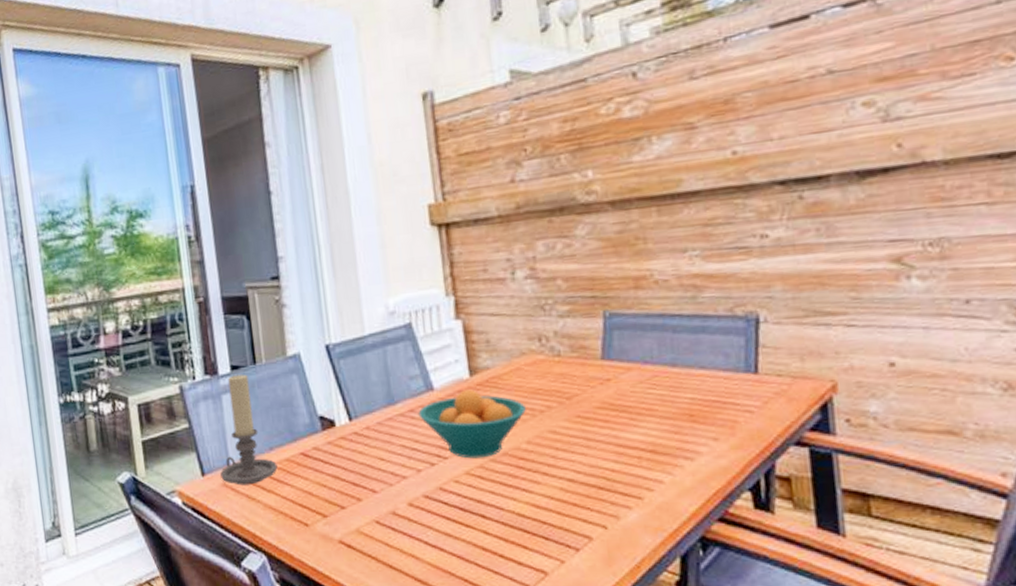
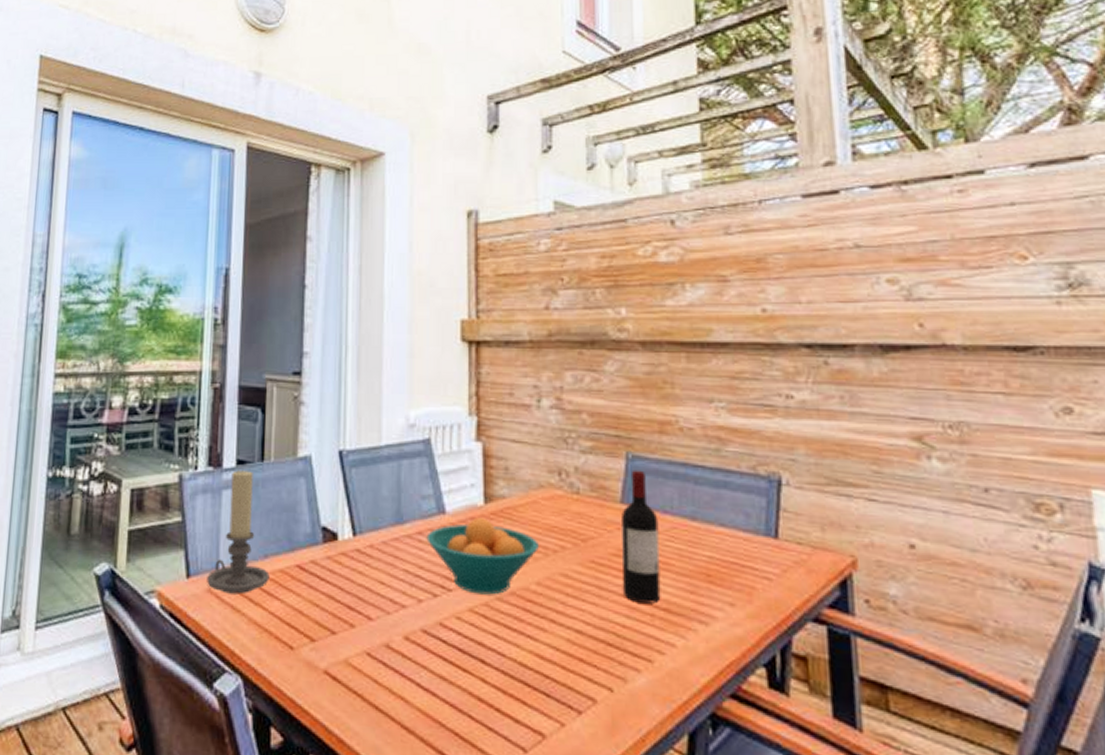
wine bottle: none [603,326,647,448] -> present [621,470,661,604]

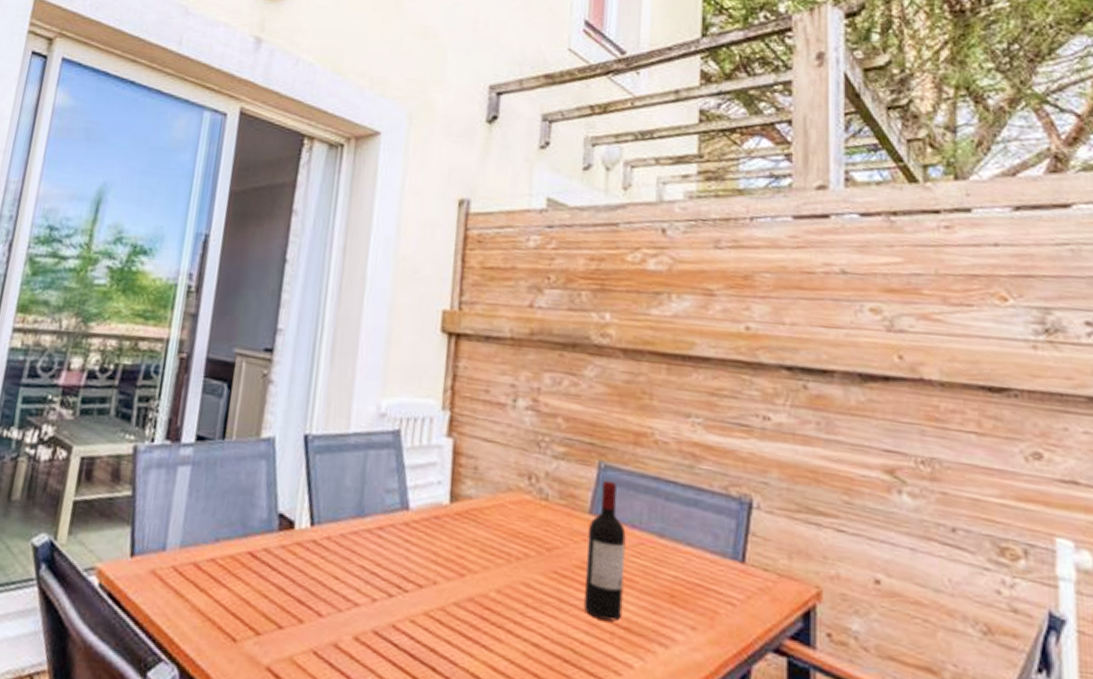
candle holder: present [207,469,270,595] -> none [151,446,219,579]
fruit bowl: present [426,517,539,595] -> none [386,516,502,600]

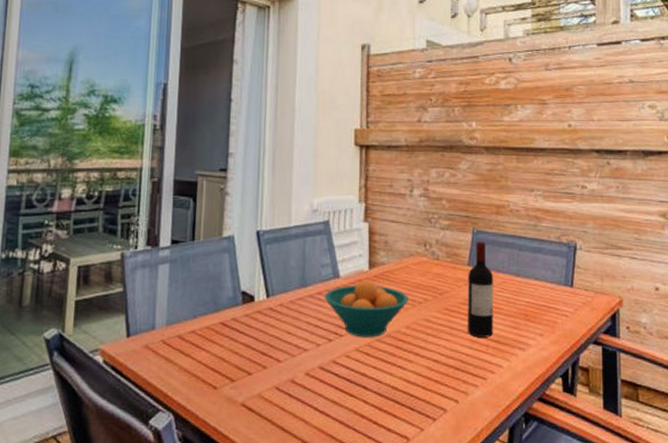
fruit bowl: none [386,516,502,600] -> present [324,280,408,338]

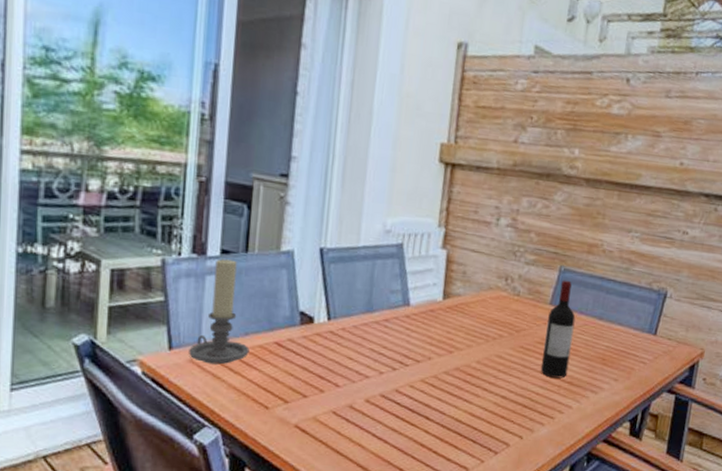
candle holder: none [144,247,198,348] -> present [189,258,250,365]
fruit bowl: present [324,280,408,338] -> none [391,310,483,370]

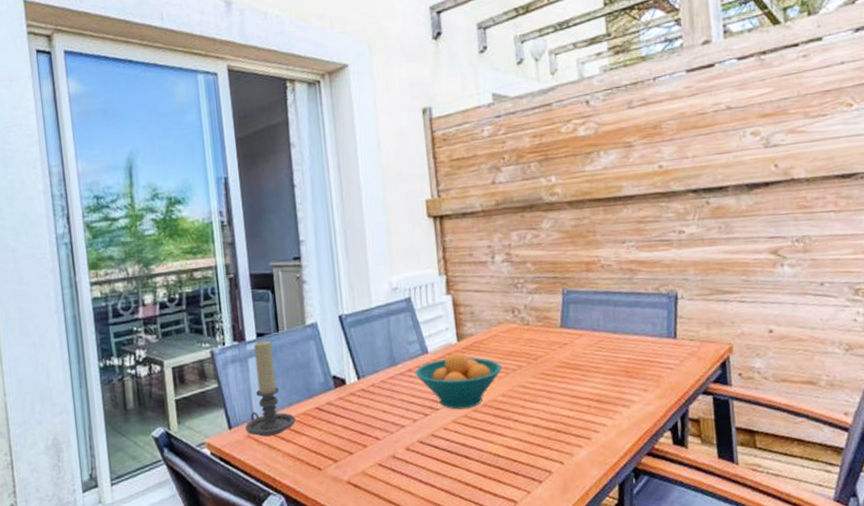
fruit bowl: none [391,310,483,370] -> present [415,352,502,410]
wine bottle: present [540,280,576,378] -> none [562,301,594,399]

